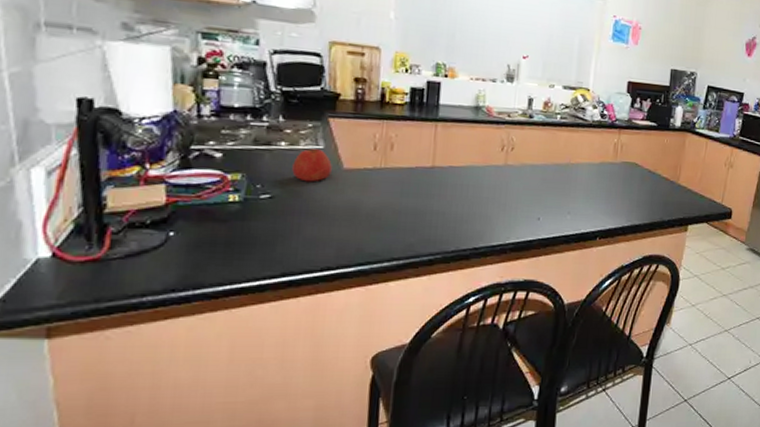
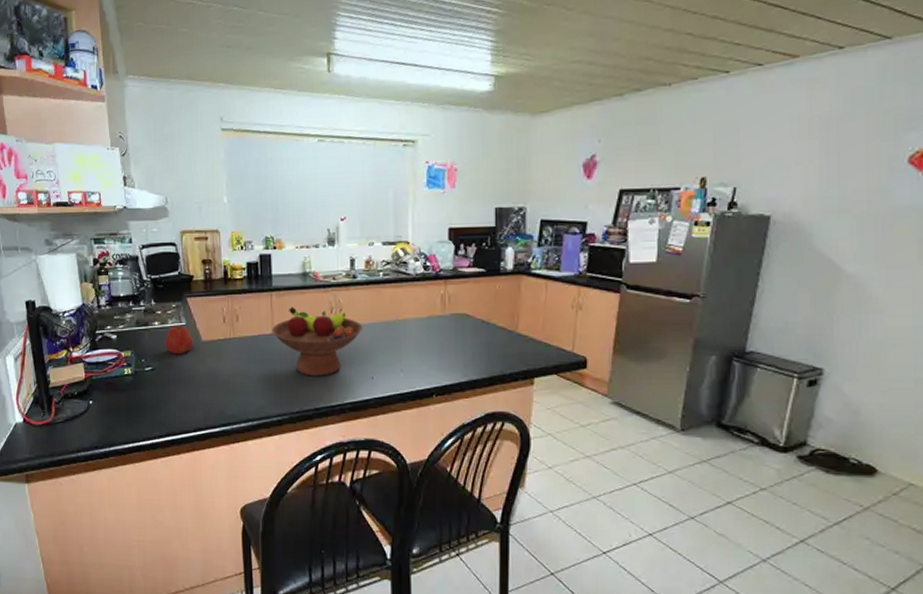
fruit bowl: none [433,140,535,215] -> present [272,307,363,376]

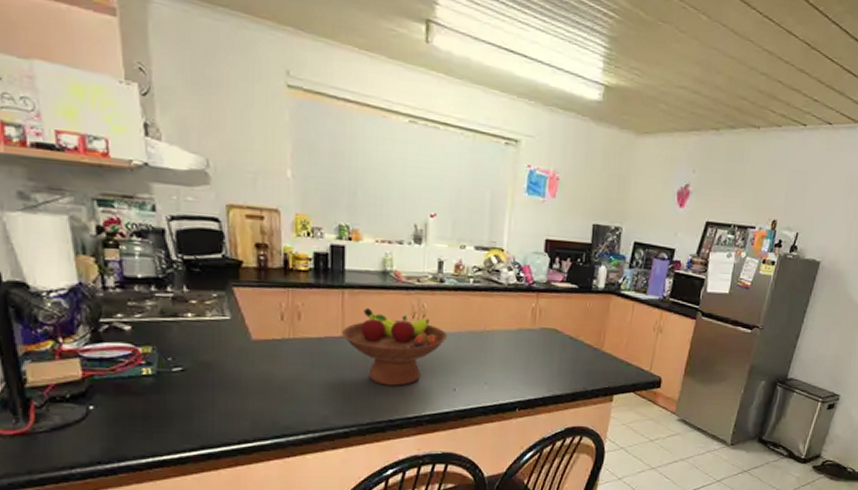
apple: present [165,326,193,355] -> none [201,320,240,354]

